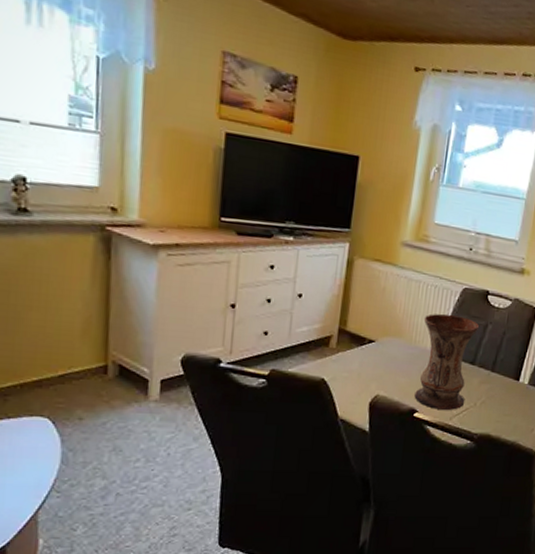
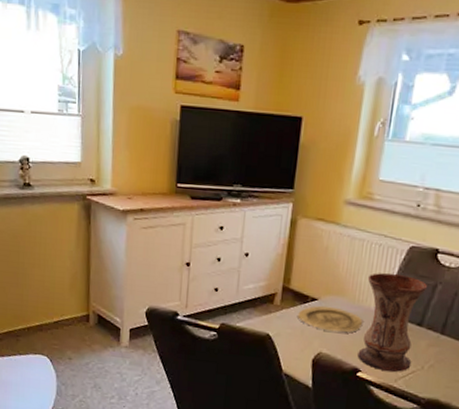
plate: none [354,347,420,374] -> present [298,305,363,333]

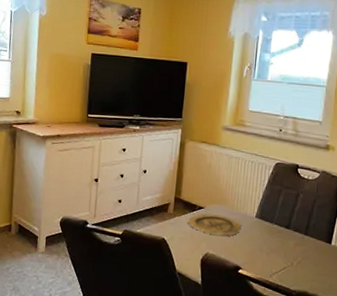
vase: present [357,272,428,372] -> none [238,184,292,268]

